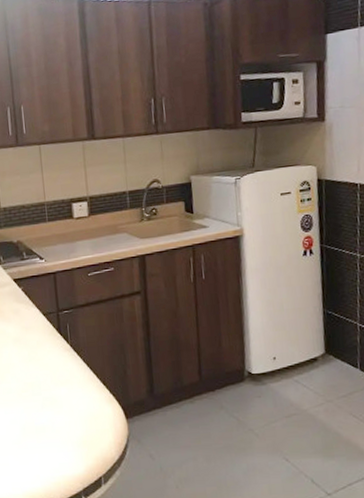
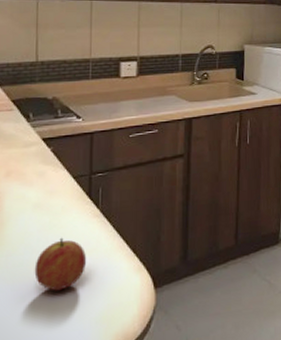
fruit: none [21,368,64,416] -> present [34,237,87,291]

